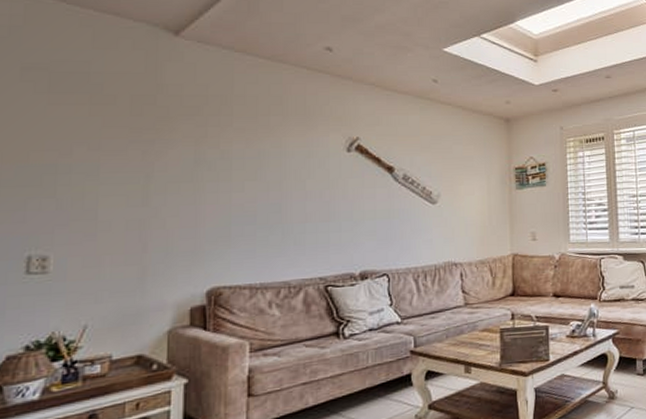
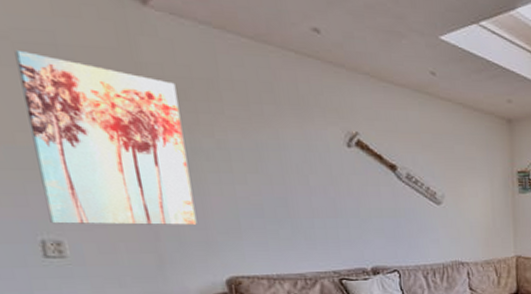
wall art: none [41,78,191,239] -> present [14,49,197,225]

